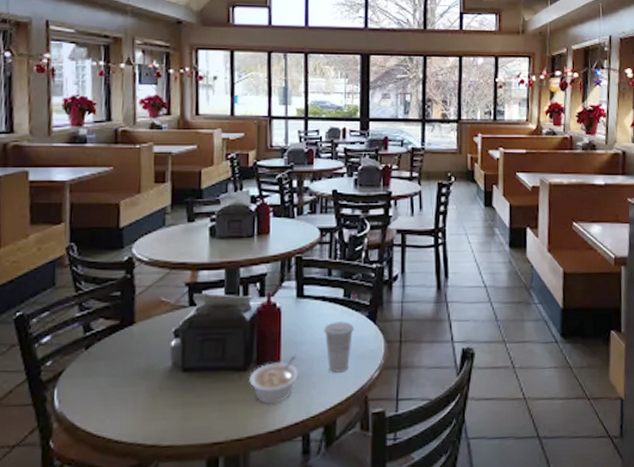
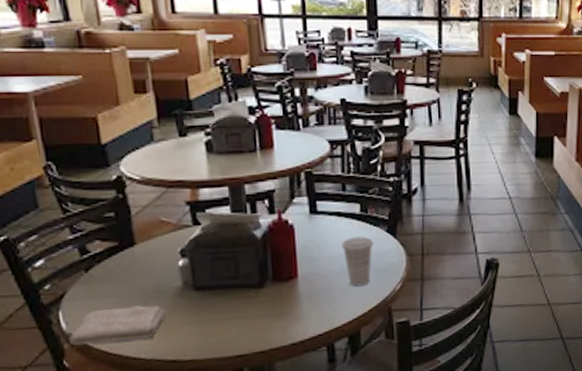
washcloth: none [59,385,153,426] -> present [69,305,166,346]
legume: present [249,356,298,404] -> none [266,272,318,318]

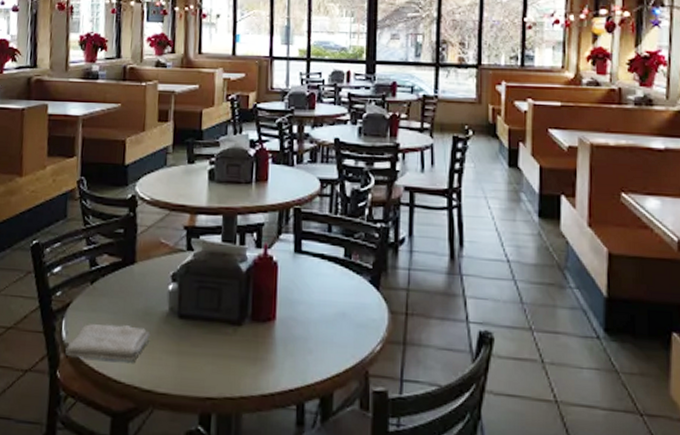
cup: present [342,236,373,287] -> none [322,283,355,341]

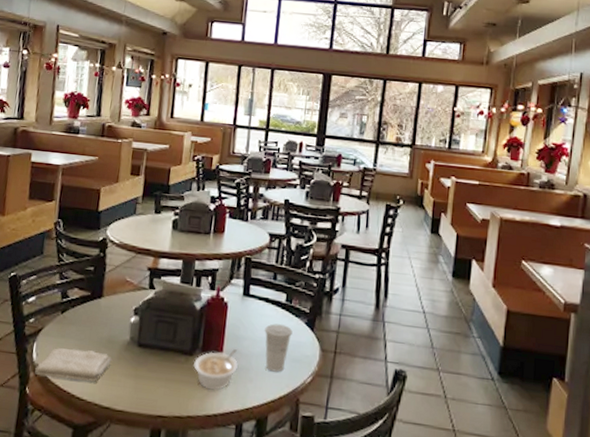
legume: none [243,316,294,365] -> present [193,349,238,390]
cup: none [322,283,355,341] -> present [264,323,293,372]

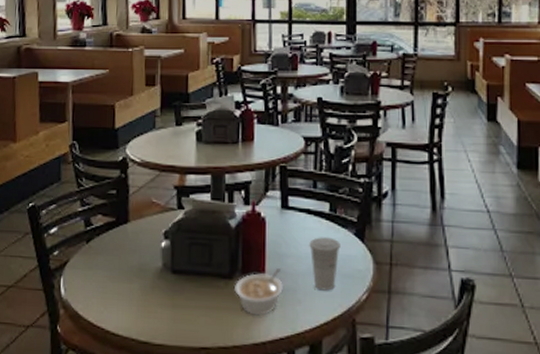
washcloth: present [35,348,112,383] -> none [65,280,146,316]

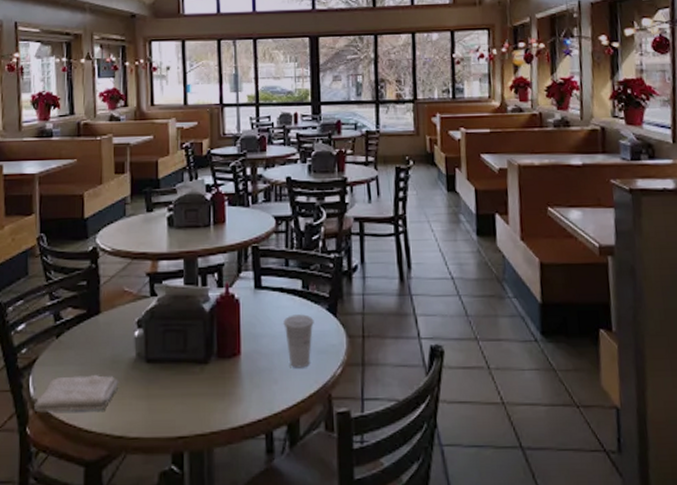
washcloth: none [65,280,146,316] -> present [34,375,119,413]
legume: present [235,269,283,316] -> none [211,349,259,399]

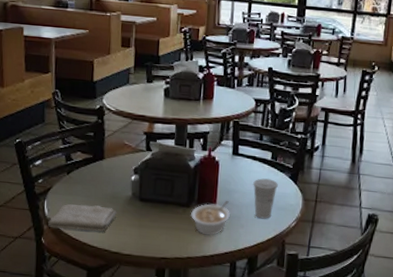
legume: none [211,349,259,399] -> present [191,201,230,235]

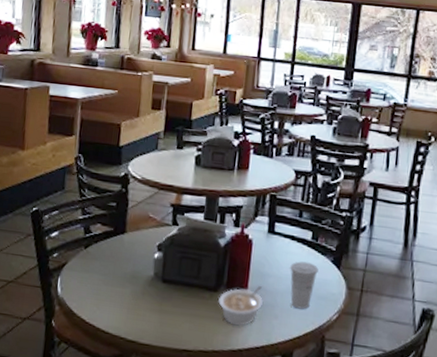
washcloth: present [48,204,117,232] -> none [60,282,137,317]

